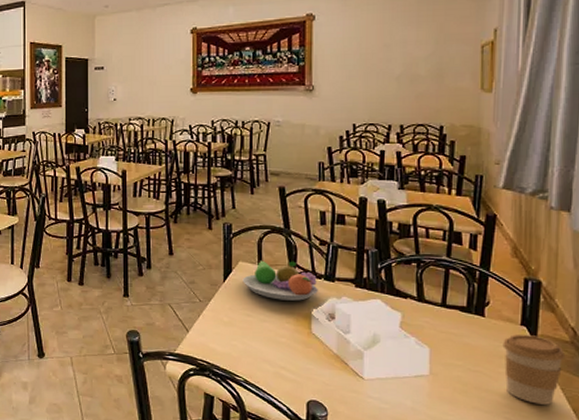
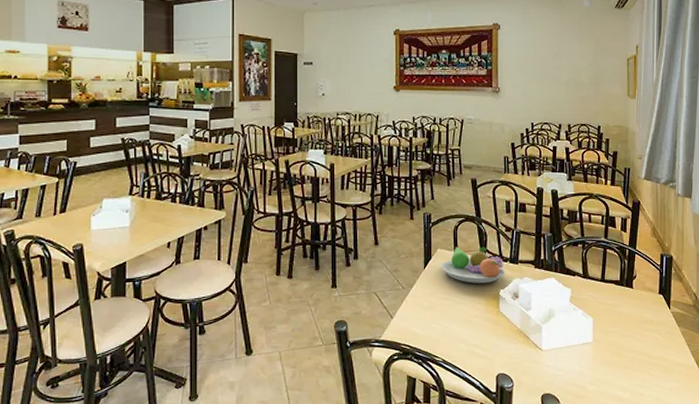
coffee cup: present [502,334,566,405] -> none [646,301,690,360]

